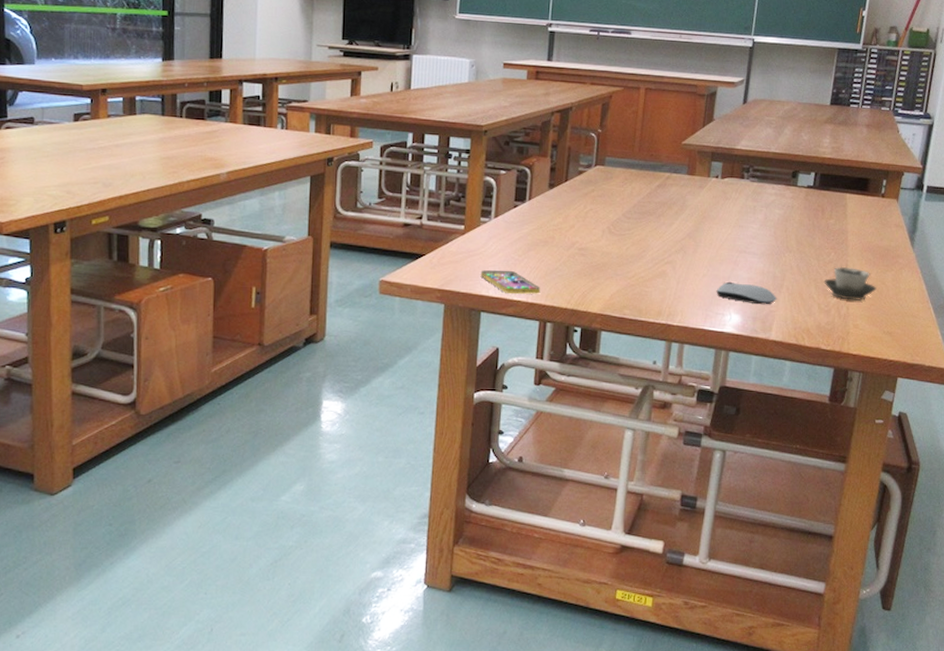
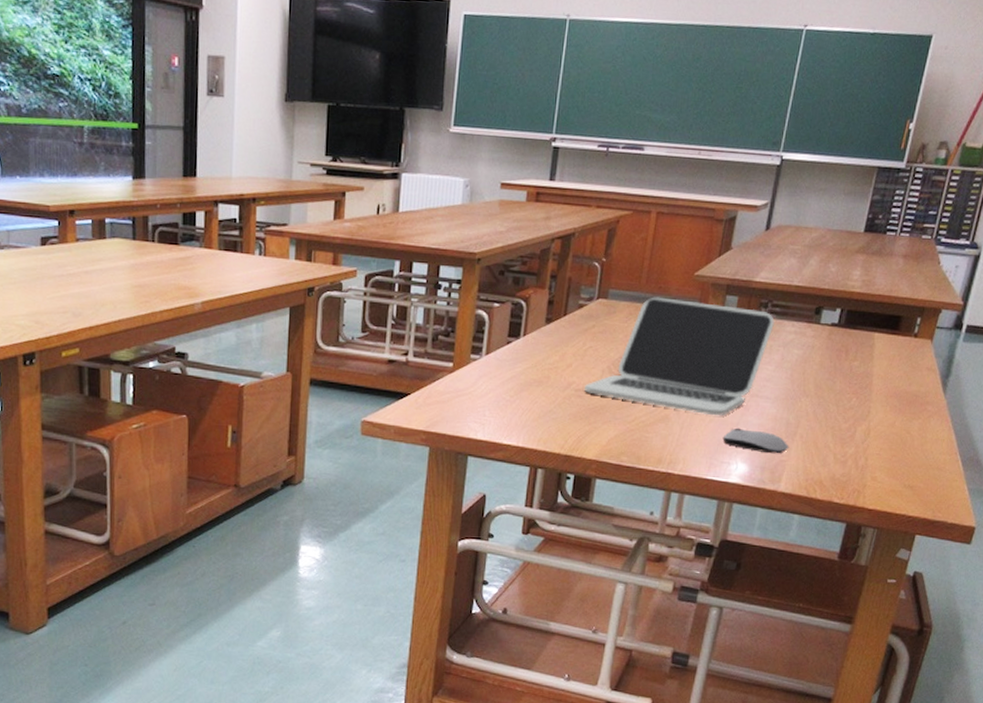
smartphone: present [480,270,541,294] -> none [468,411,533,438]
laptop: none [586,163,756,270] -> present [583,297,775,415]
cup: present [824,266,877,301] -> none [842,413,900,451]

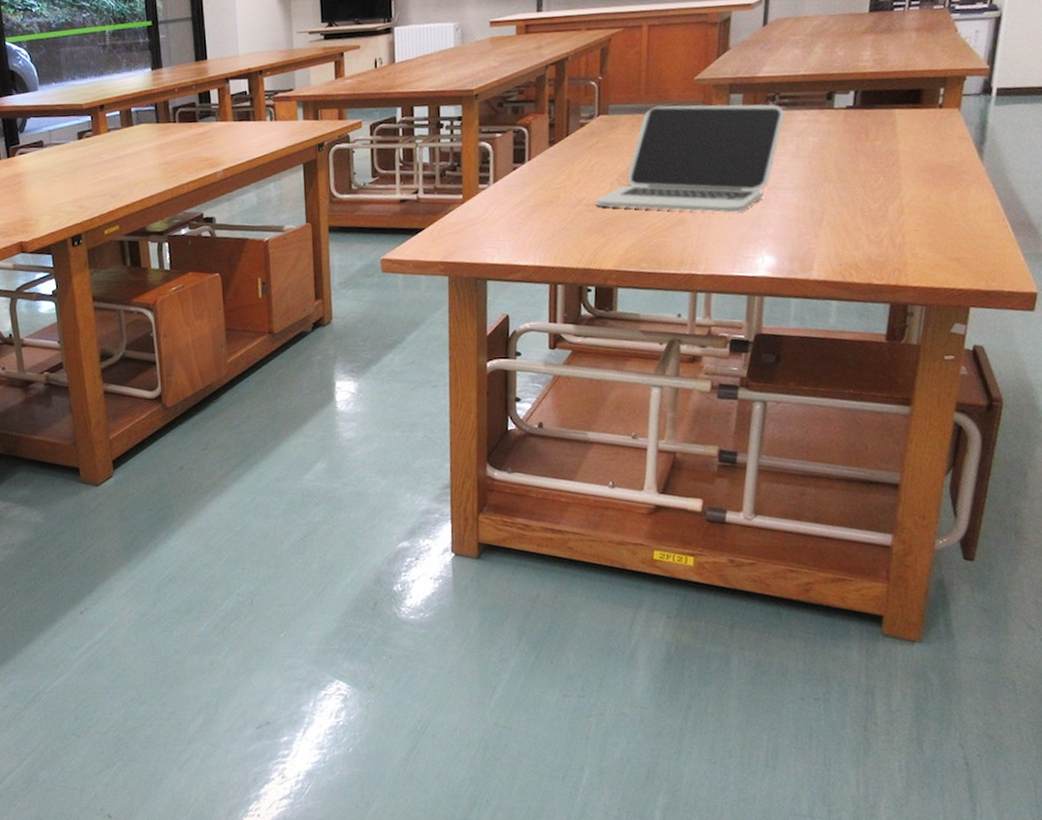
computer mouse: present [722,427,790,454] -> none [744,221,817,243]

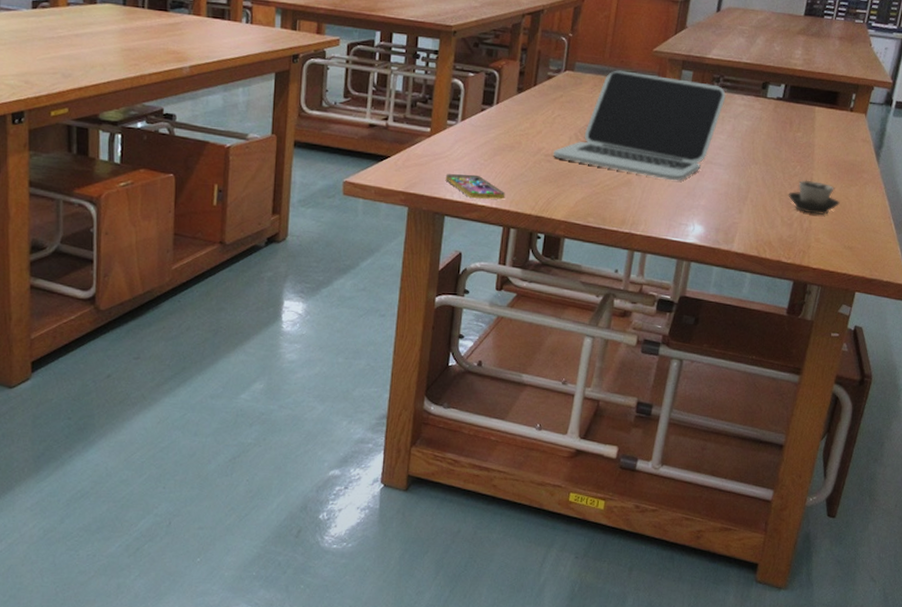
smartphone: none [483,235,549,259] -> present [445,174,506,200]
cup: none [872,190,938,227] -> present [788,180,840,215]

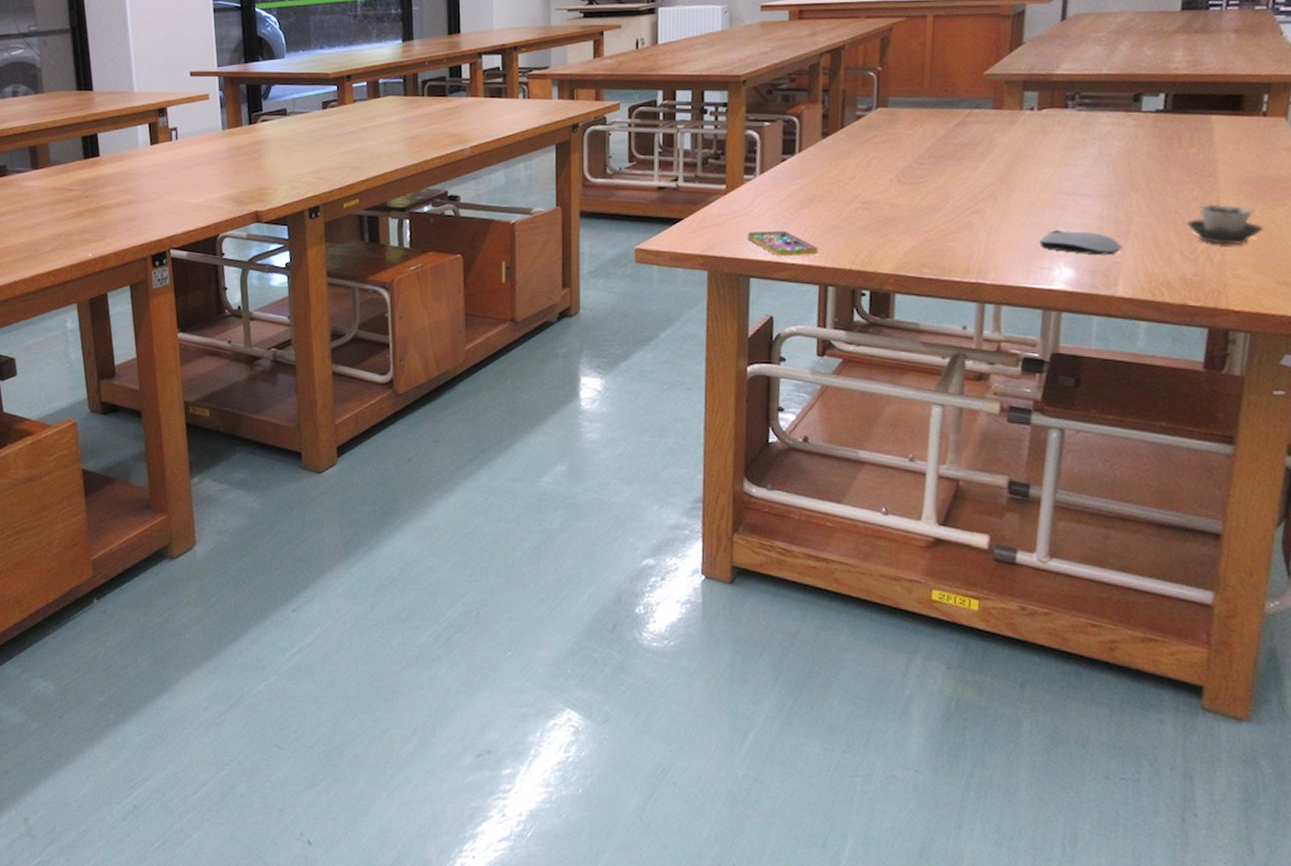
laptop: present [552,70,726,180] -> none [871,100,1085,218]
computer mouse: none [680,192,741,217] -> present [1039,230,1123,256]

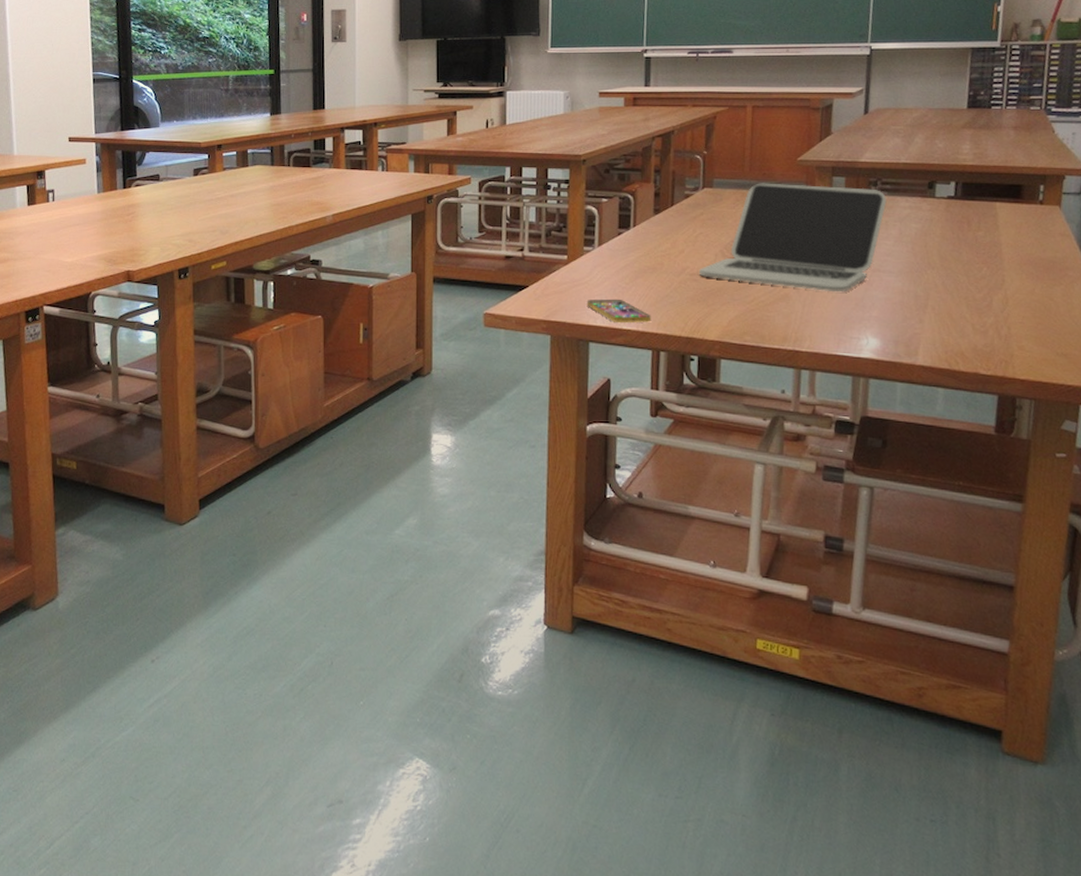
laptop: none [871,100,1085,218] -> present [698,183,887,291]
computer mouse: present [1039,230,1123,256] -> none [848,303,922,327]
cup: present [1186,204,1264,244] -> none [976,282,1043,319]

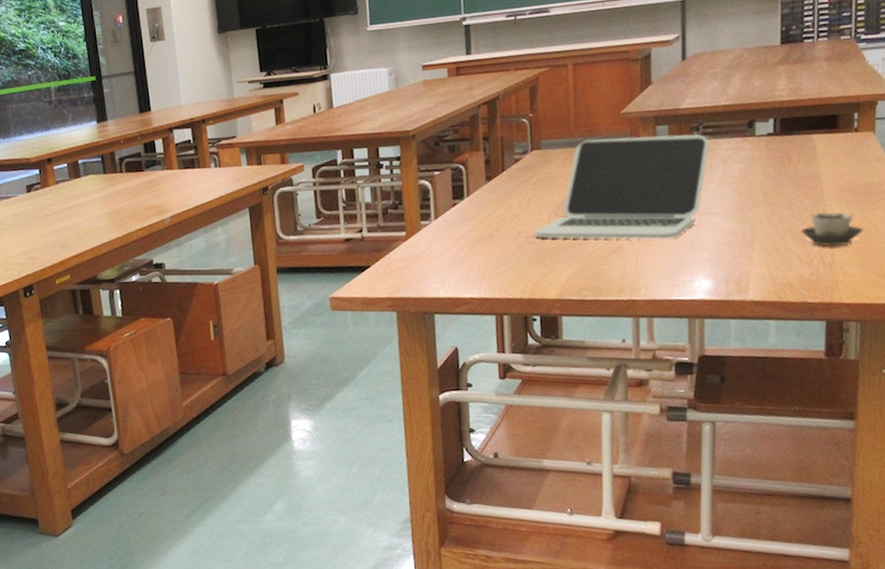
smartphone: present [586,299,652,322] -> none [428,268,493,292]
cup: none [976,282,1043,319] -> present [800,211,864,247]

